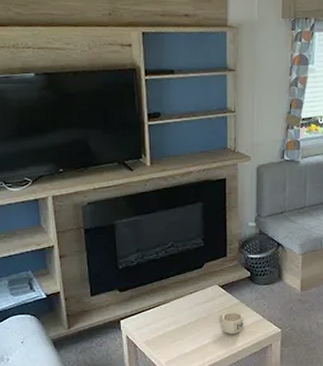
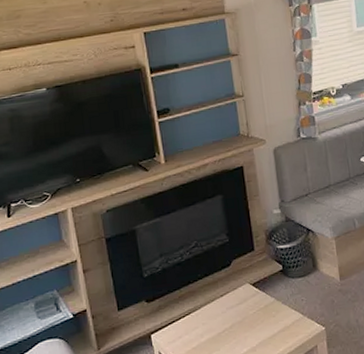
mug: present [218,312,244,335] -> none [254,312,284,339]

